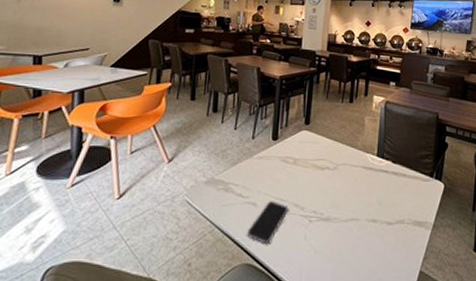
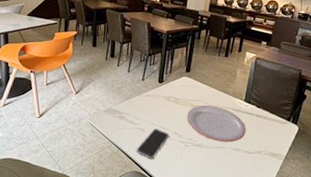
plate: none [309,164,382,212] -> present [187,104,246,143]

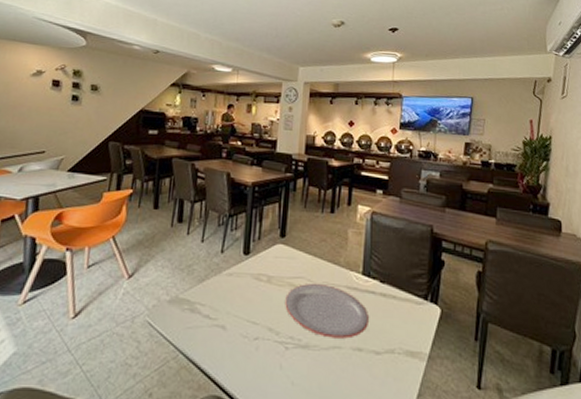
smartphone: present [137,128,169,159] -> none [215,324,262,374]

